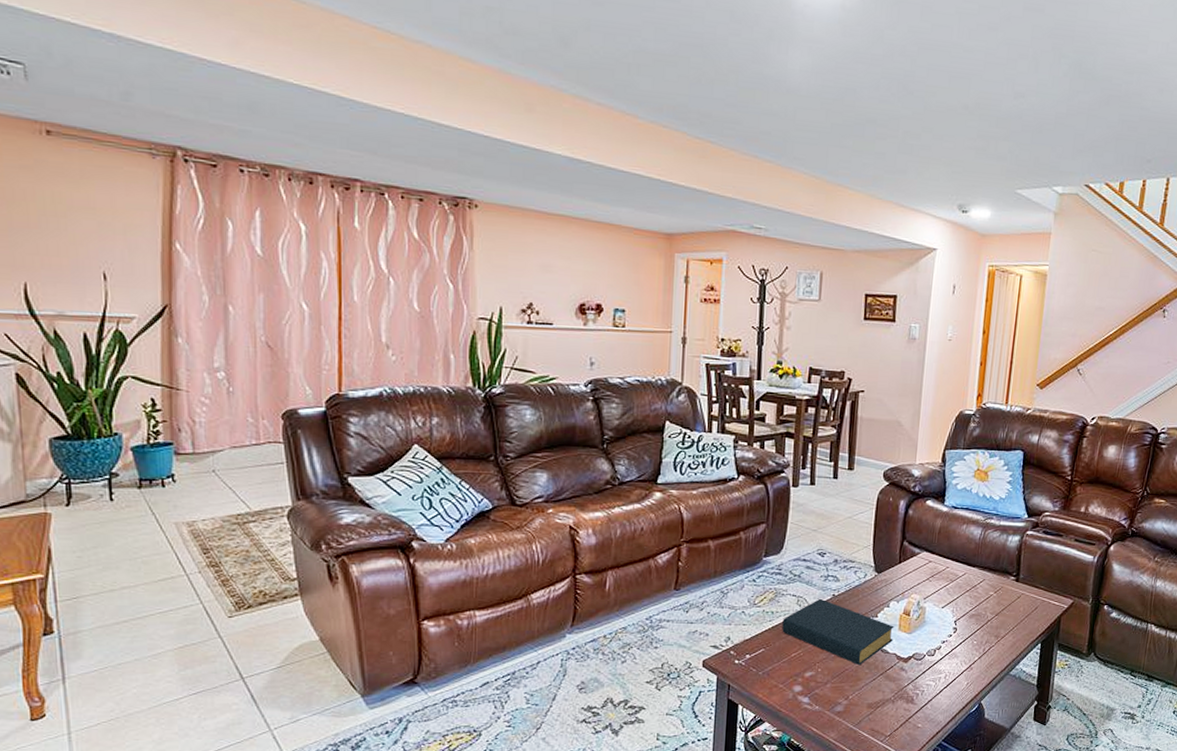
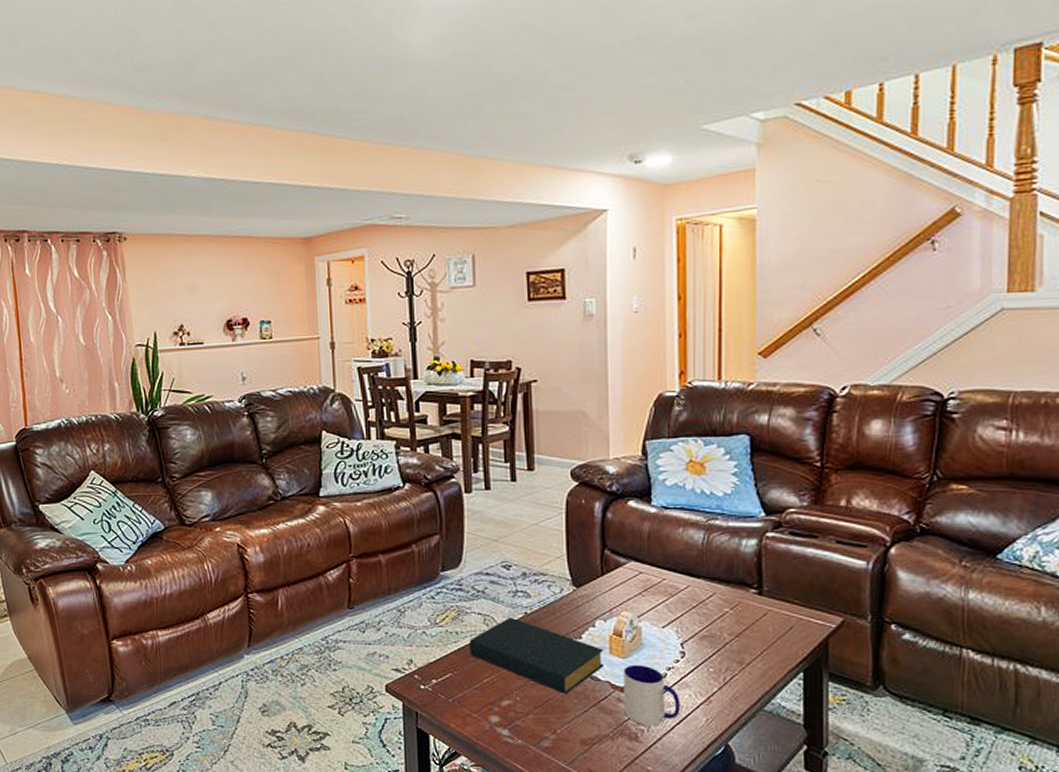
mug: none [905,639,949,690] -> present [623,664,681,726]

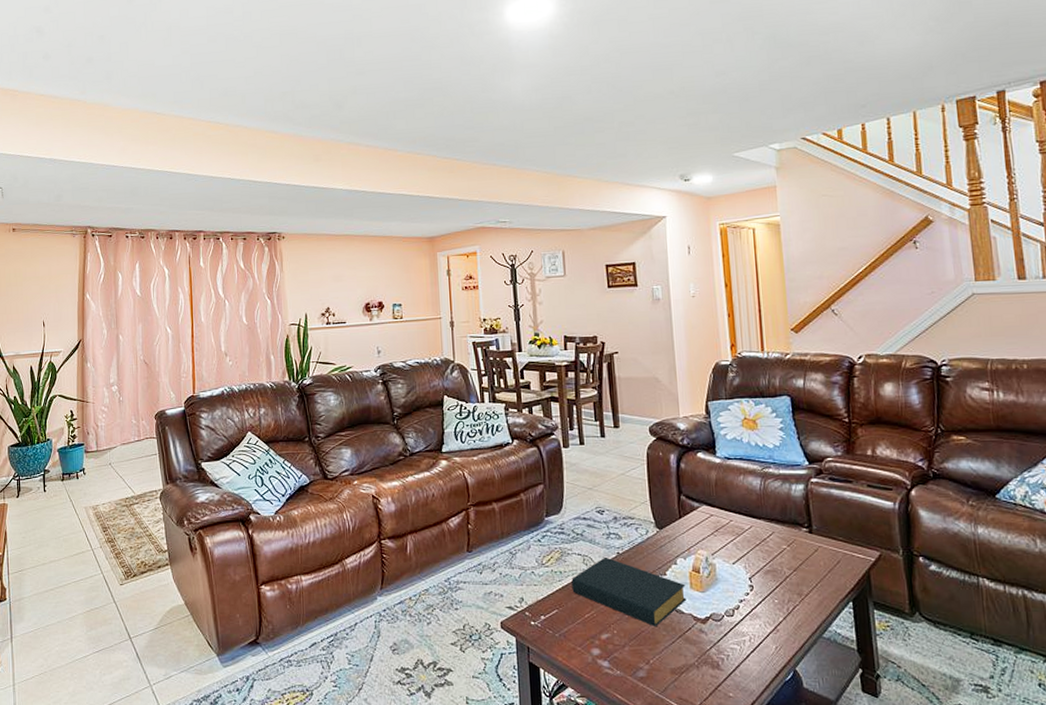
mug: present [623,664,681,726] -> none [703,598,754,654]

